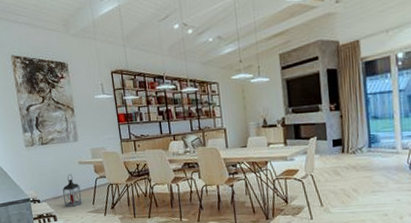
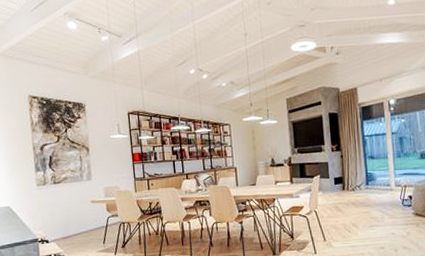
lantern: present [63,174,83,207] -> none [73,213,93,247]

